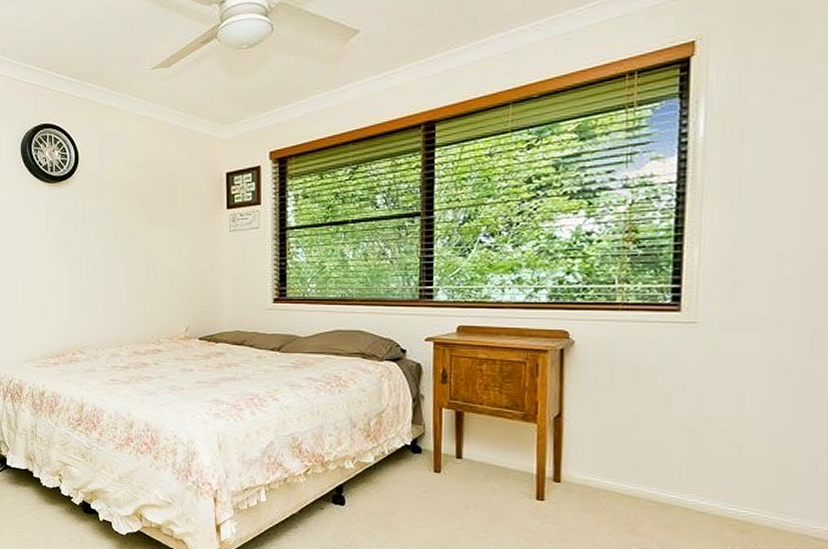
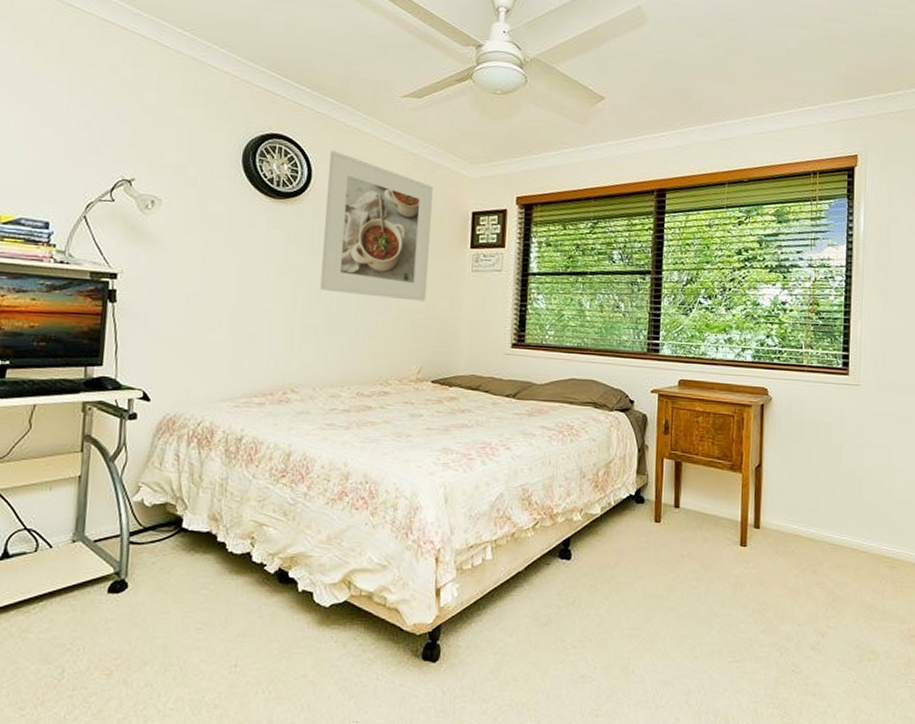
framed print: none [92,131,188,265] -> present [320,150,433,302]

